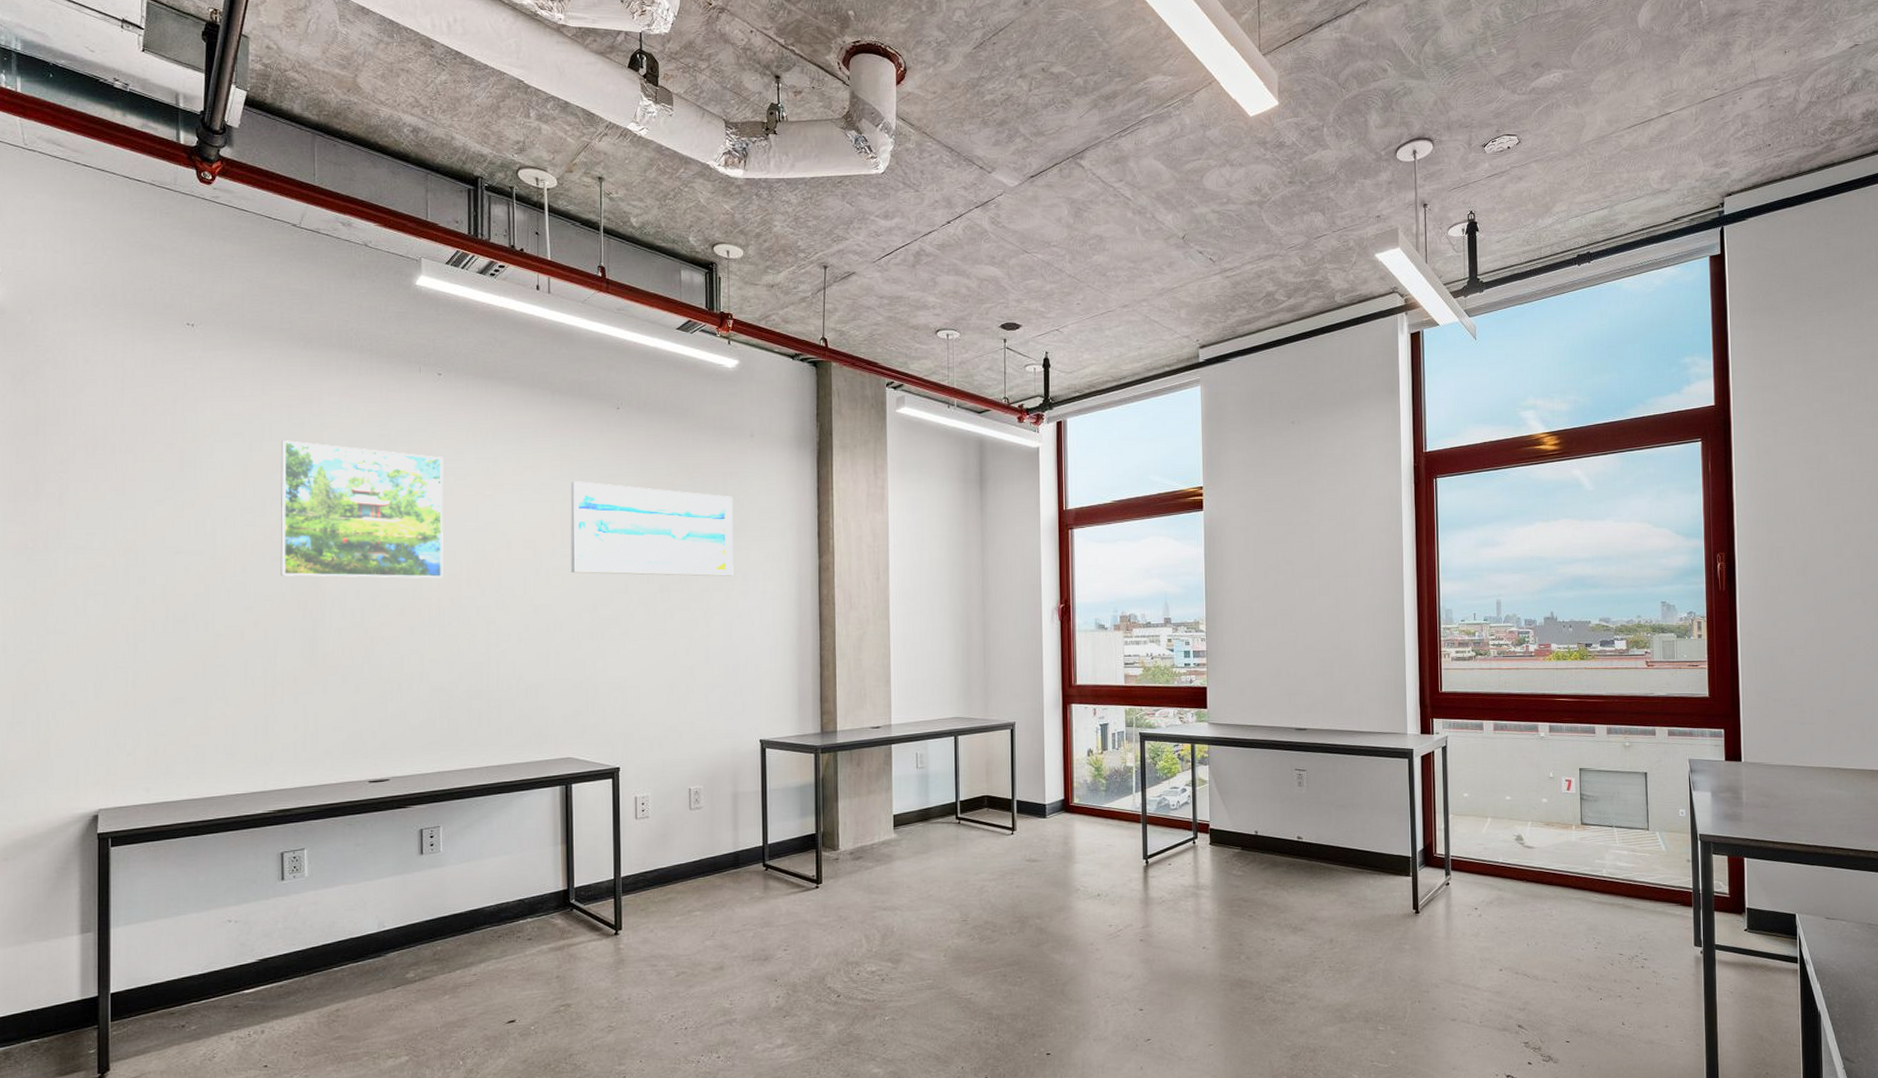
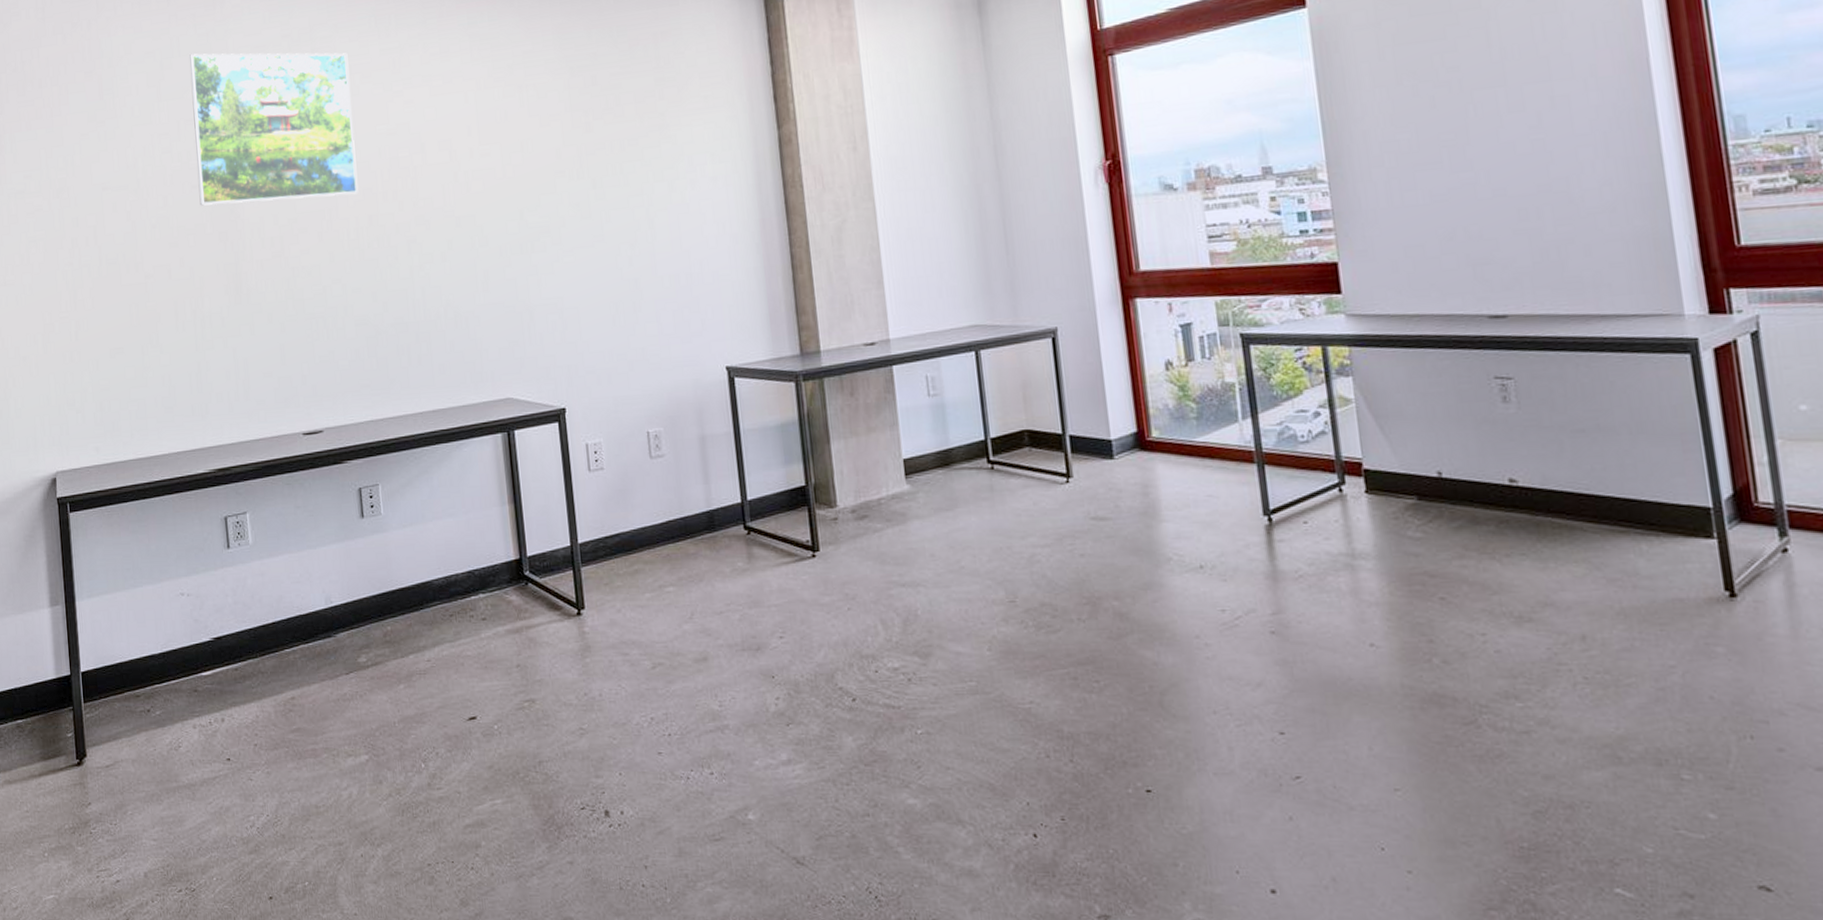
wall art: present [570,481,734,577] -> none [483,61,676,175]

